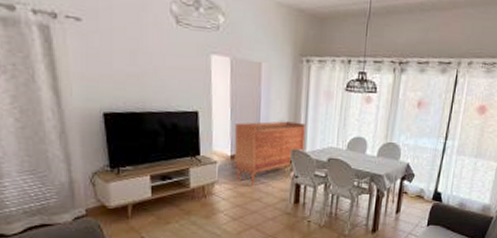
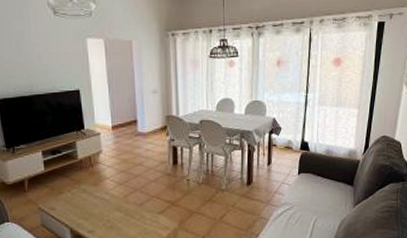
sideboard: present [234,121,305,185] -> none [113,90,177,152]

